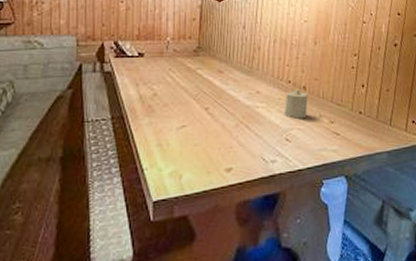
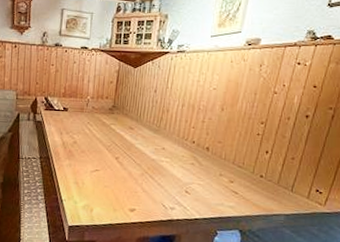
candle: present [284,90,308,119] -> none [186,149,210,176]

